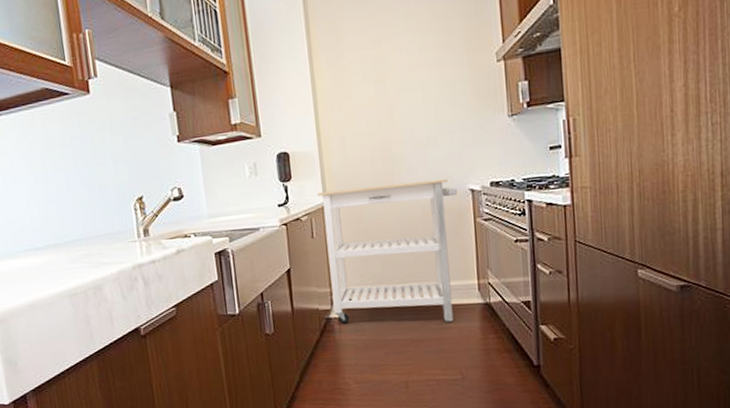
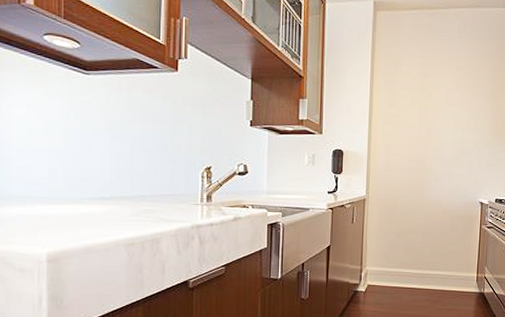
kitchen cart: present [317,179,457,324] -> none [361,186,470,305]

